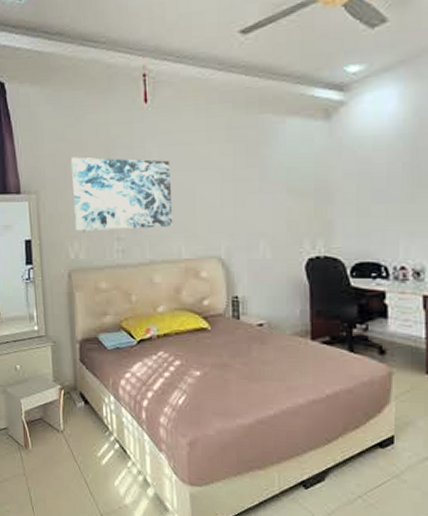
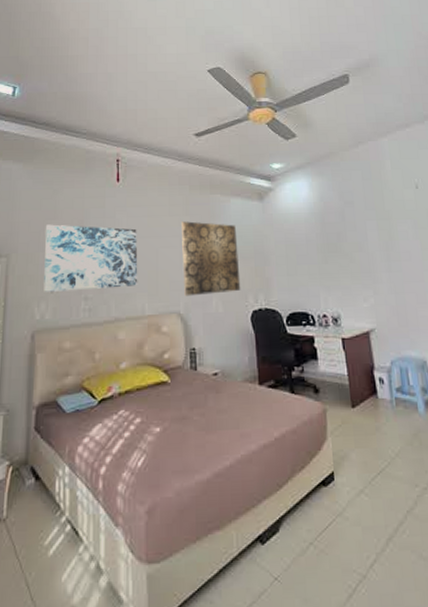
wall art: none [223,150,295,240] -> present [182,221,241,297]

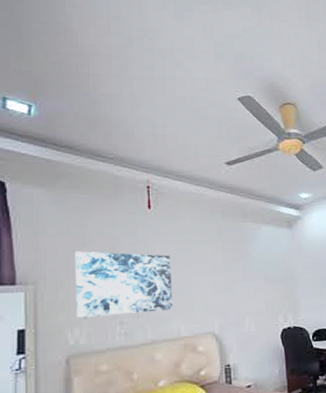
wall art: present [182,221,241,297] -> none [215,248,272,318]

